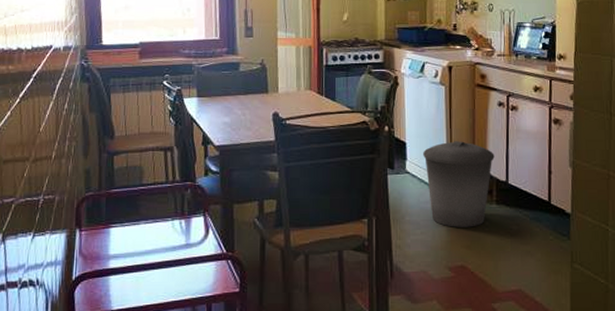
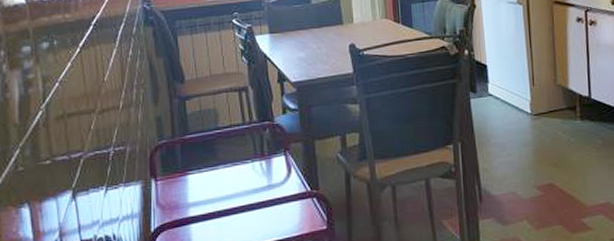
trash can: present [423,141,495,227] -> none [505,59,576,147]

